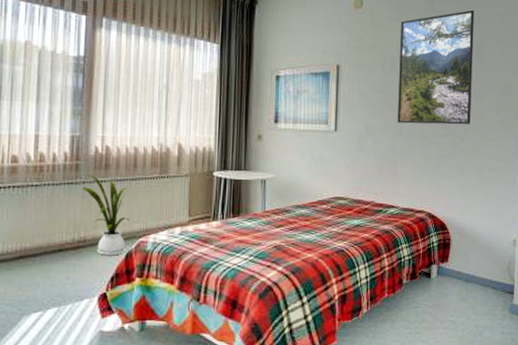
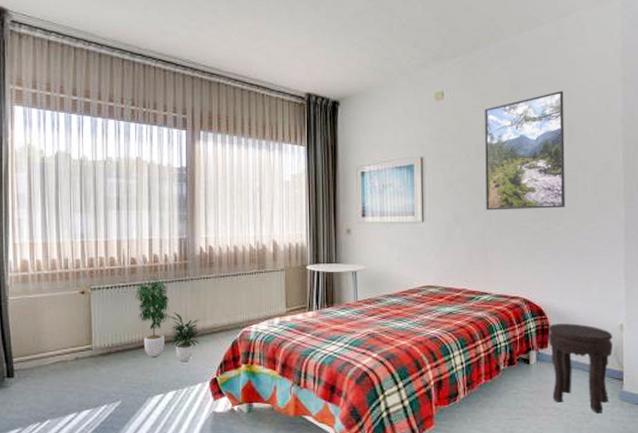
potted plant: none [15,178,93,274] -> present [135,277,202,361]
house plant: present [82,175,129,256] -> none [191,272,233,345]
side table: none [449,238,506,327] -> present [549,323,613,414]

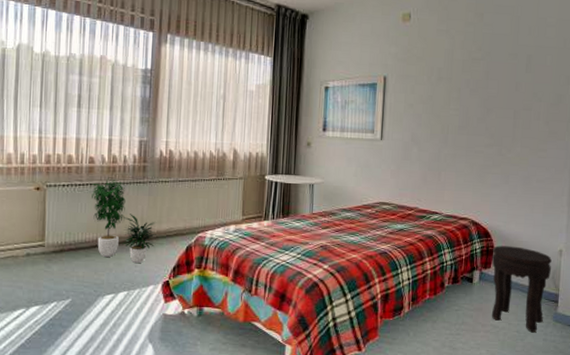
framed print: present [485,90,565,211] -> none [443,21,525,135]

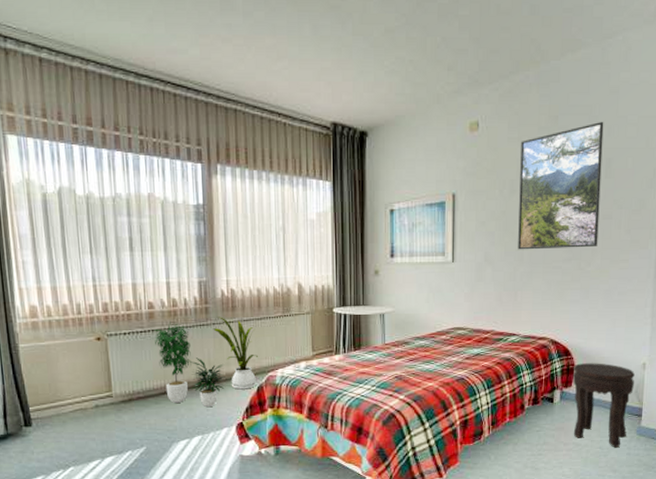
house plant: none [149,176,189,248] -> present [213,317,258,390]
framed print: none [443,21,525,135] -> present [518,121,604,250]

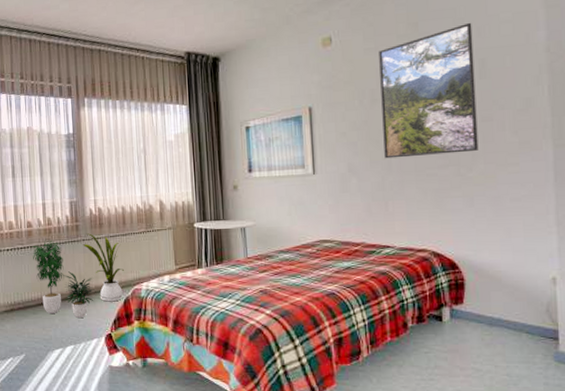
side table: present [573,363,635,448] -> none [464,277,544,376]

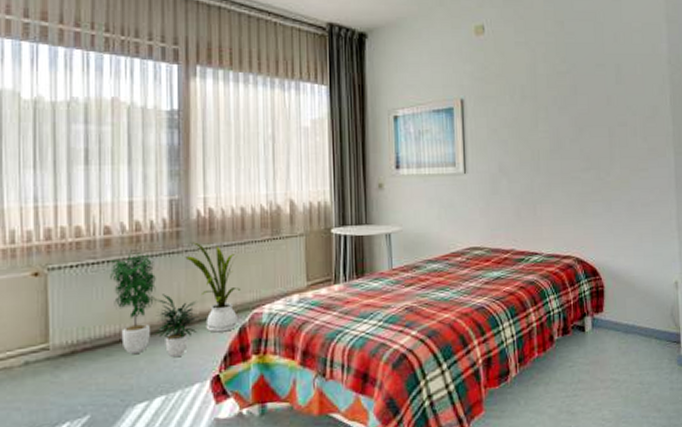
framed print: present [379,22,479,159] -> none [529,27,615,159]

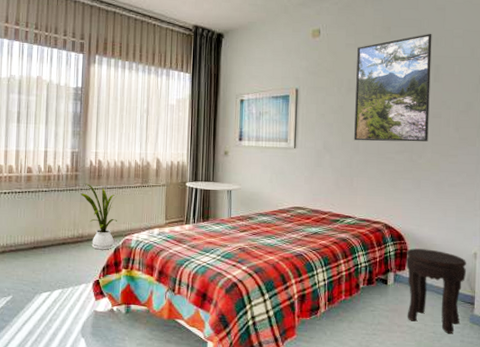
potted plant: present [110,250,201,357] -> none [30,185,88,263]
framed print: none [529,27,615,159] -> present [354,33,432,142]
side table: none [603,283,669,383] -> present [406,248,466,334]

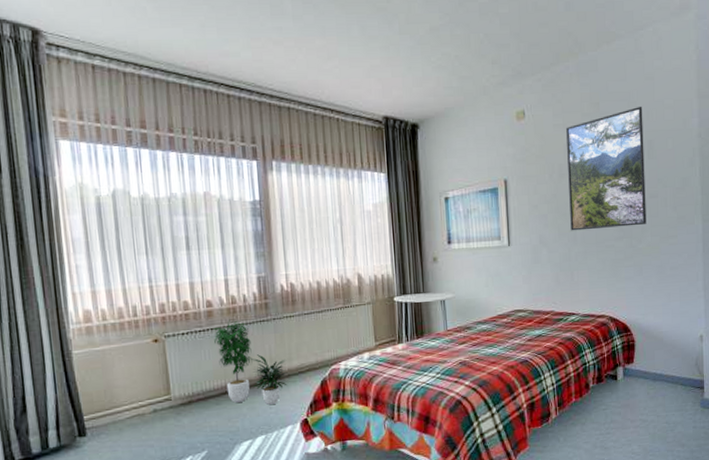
potted plant: none [30,185,88,263] -> present [213,319,289,405]
house plant: present [80,183,117,250] -> none [273,311,320,385]
side table: present [406,248,466,334] -> none [634,337,694,422]

